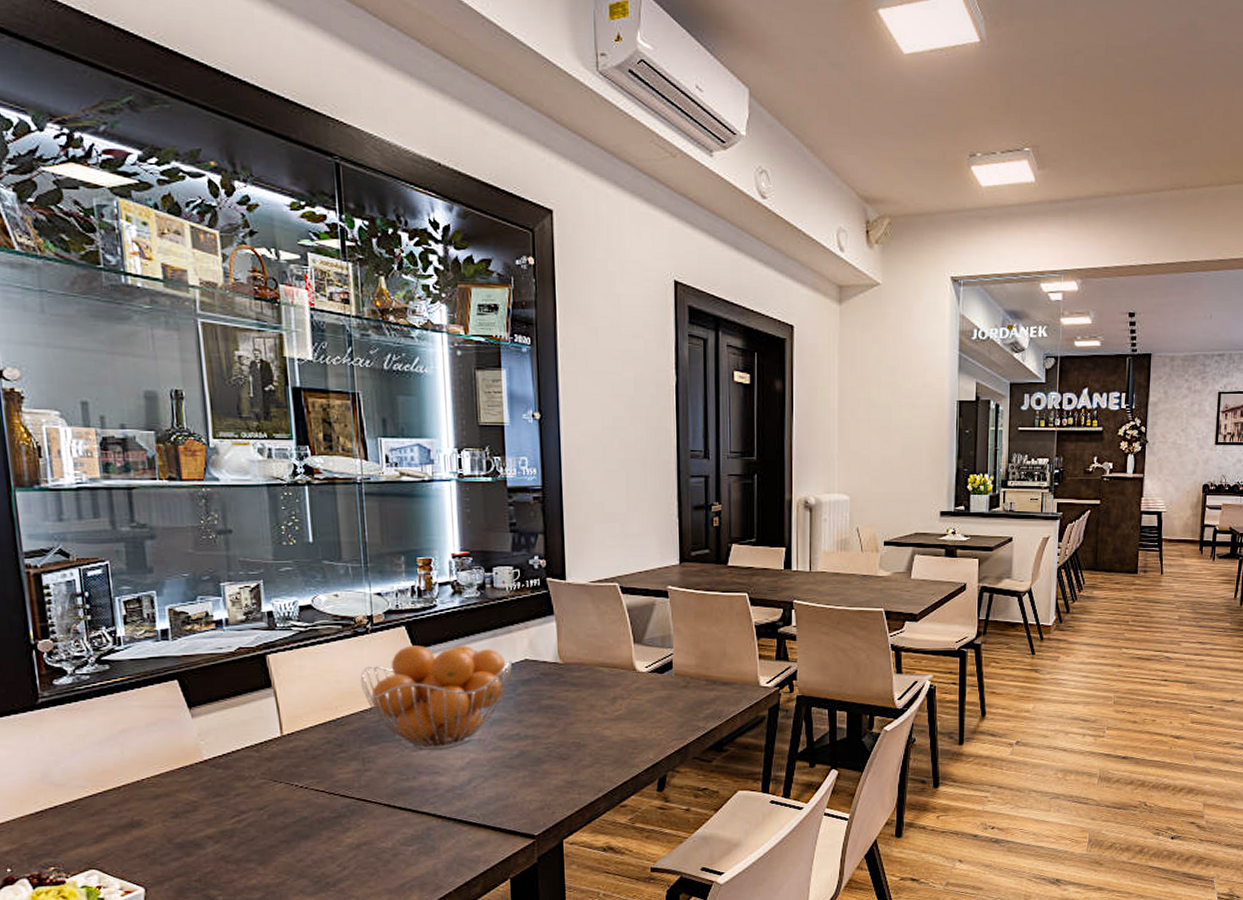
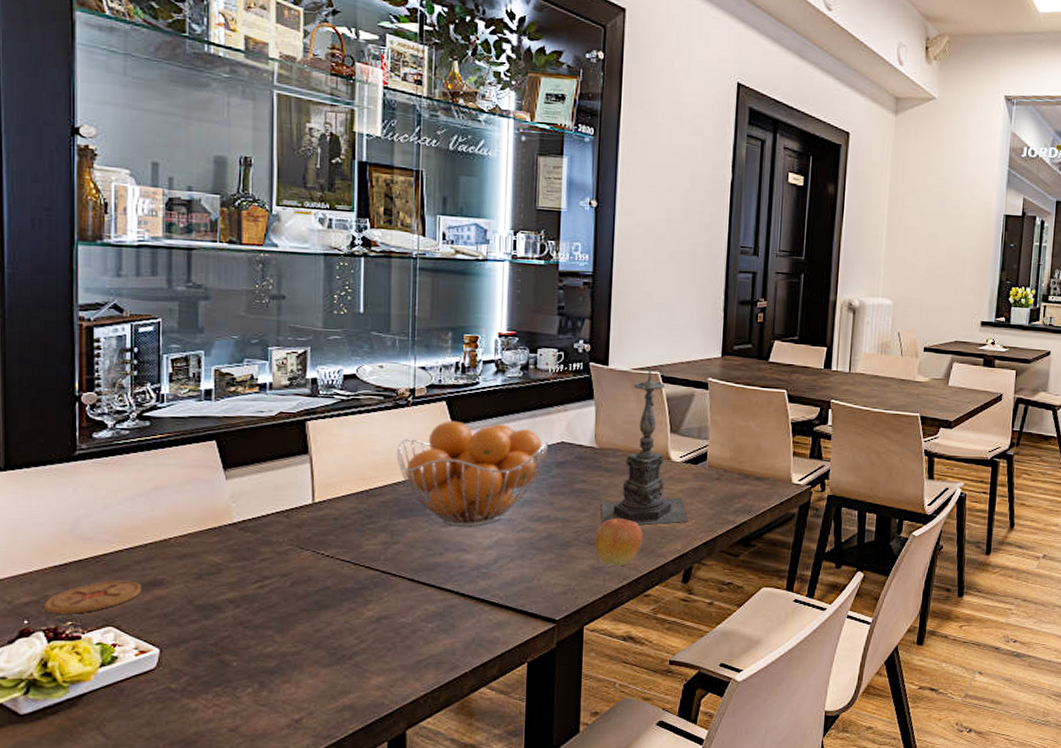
coaster: none [25,823,121,861] -> present [45,580,142,614]
apple: none [566,732,614,779] -> present [594,519,643,567]
candle holder: none [570,580,659,739] -> present [601,368,688,525]

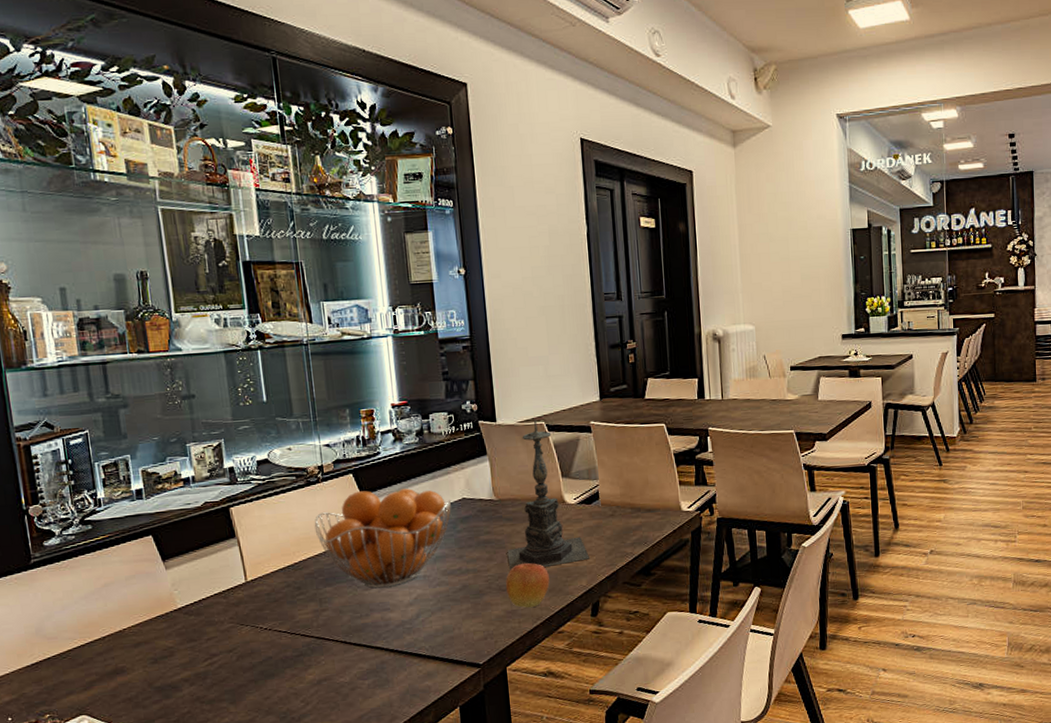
coaster: present [45,580,142,614] -> none [23,671,107,709]

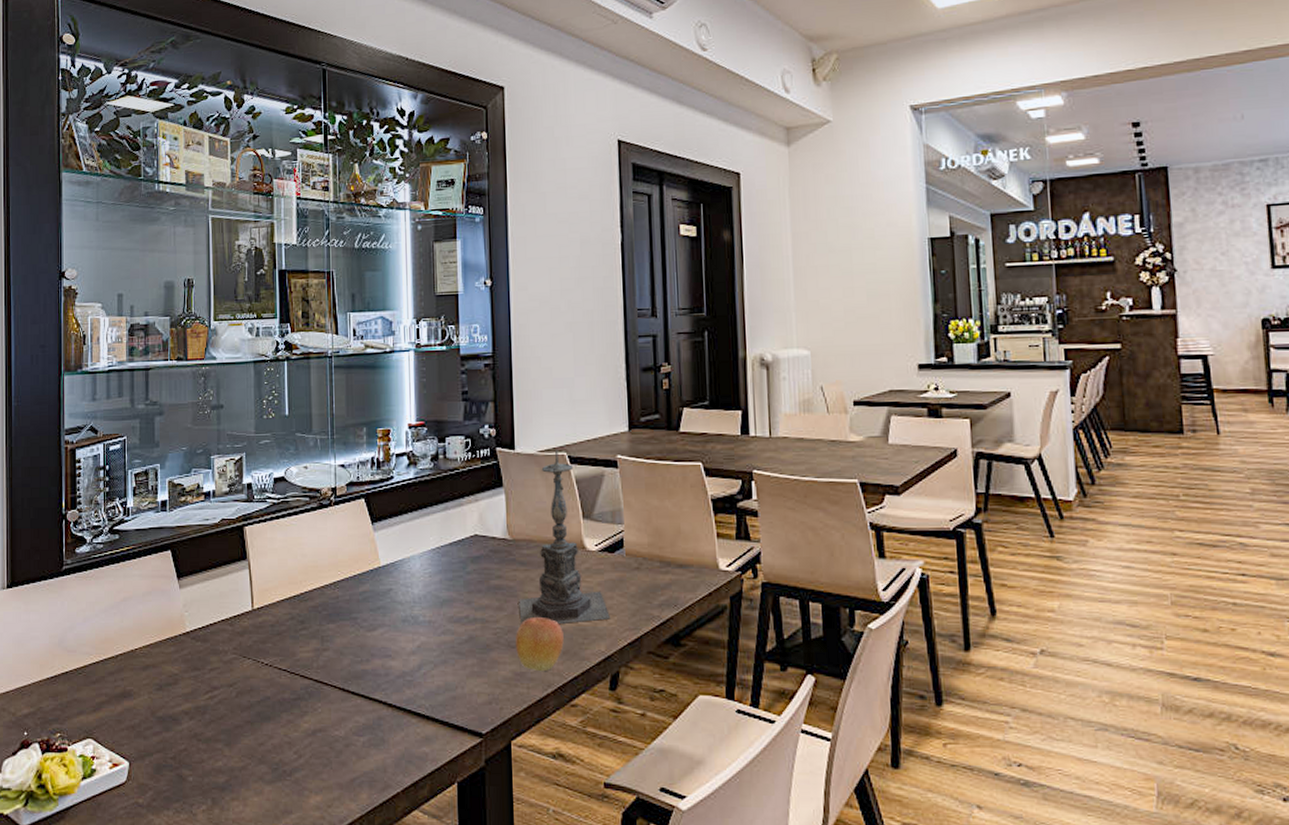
fruit basket: present [314,488,452,589] -> none [323,518,463,631]

